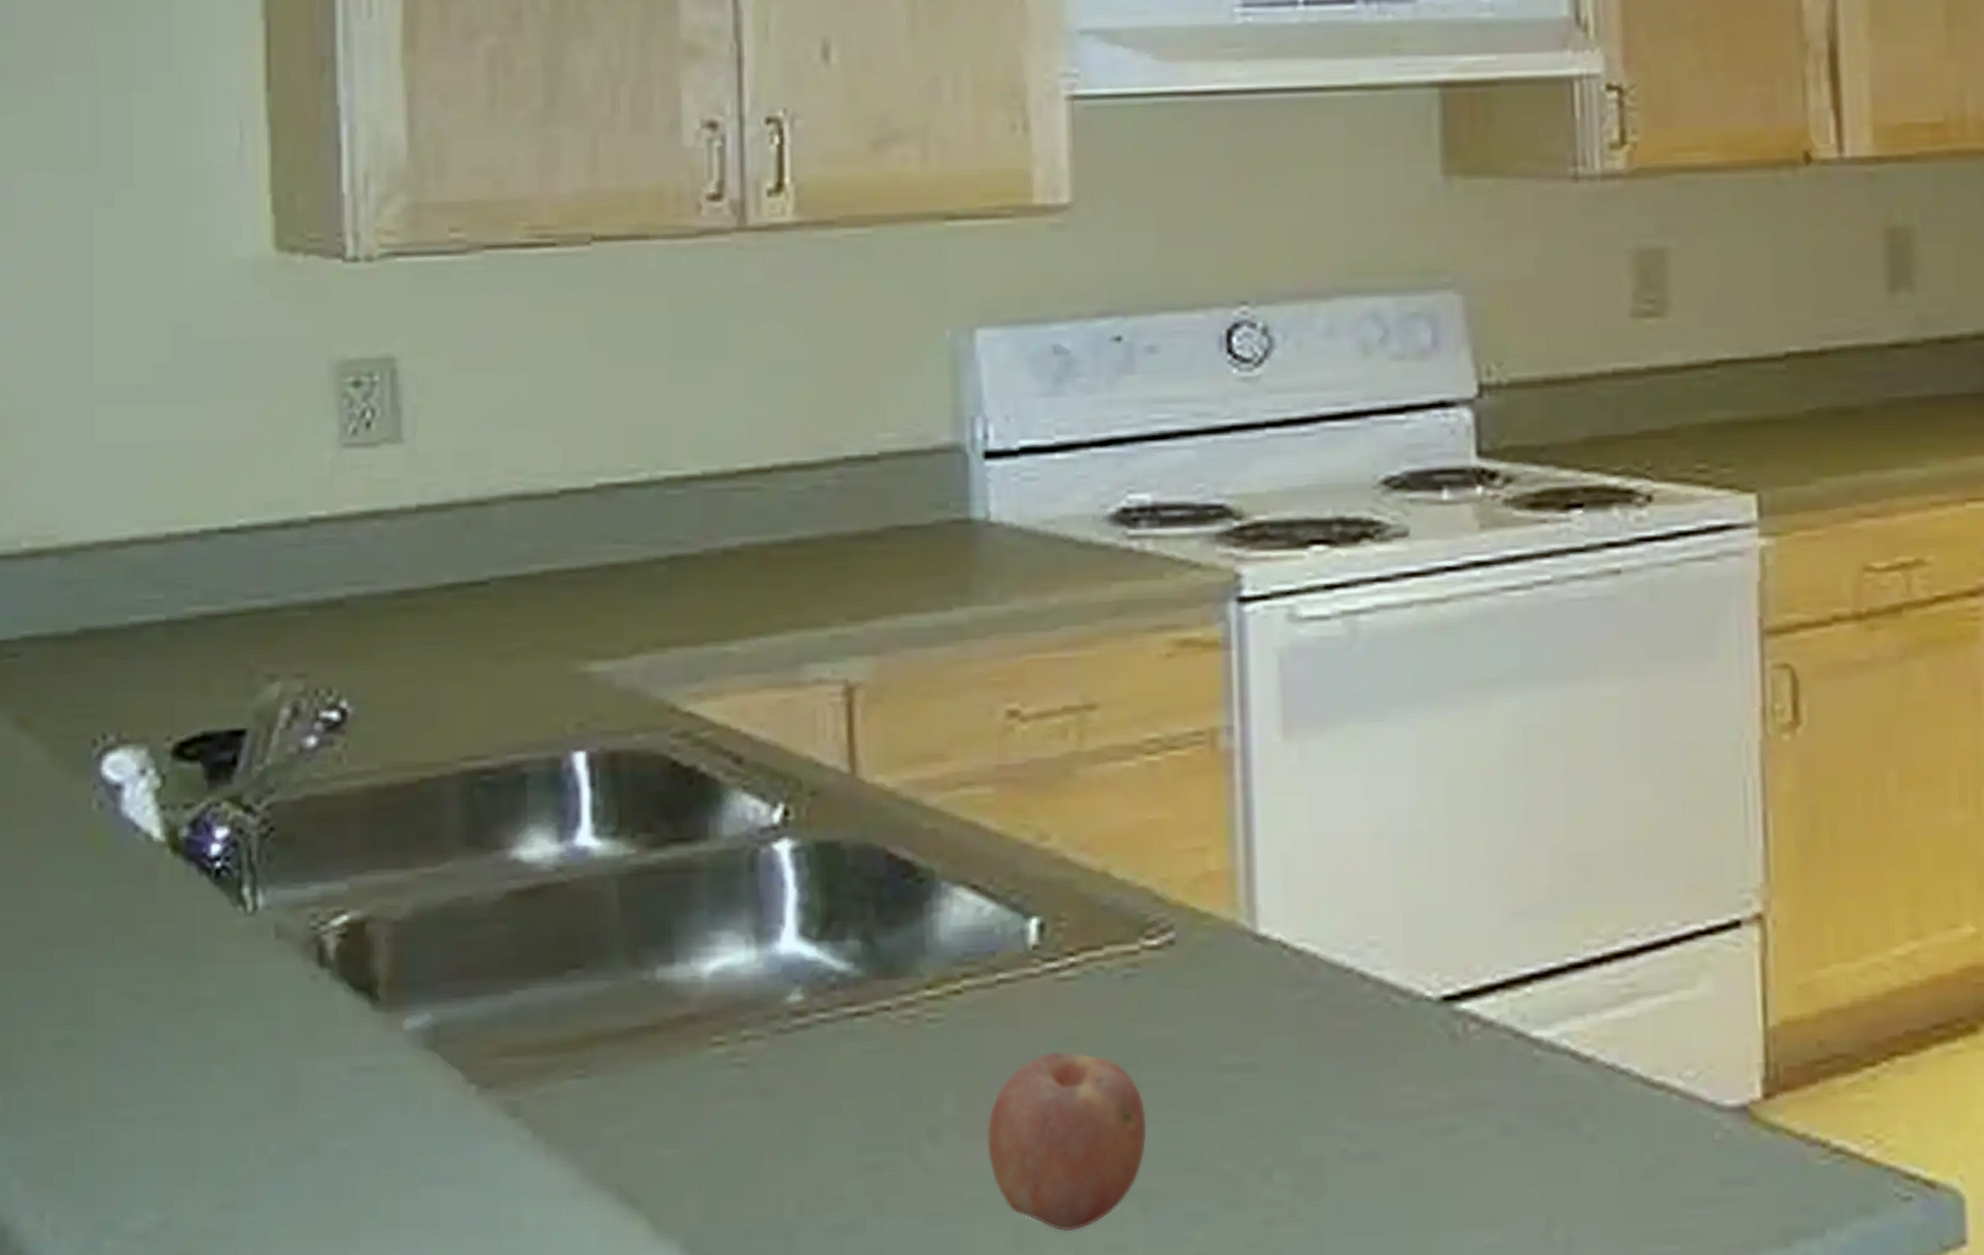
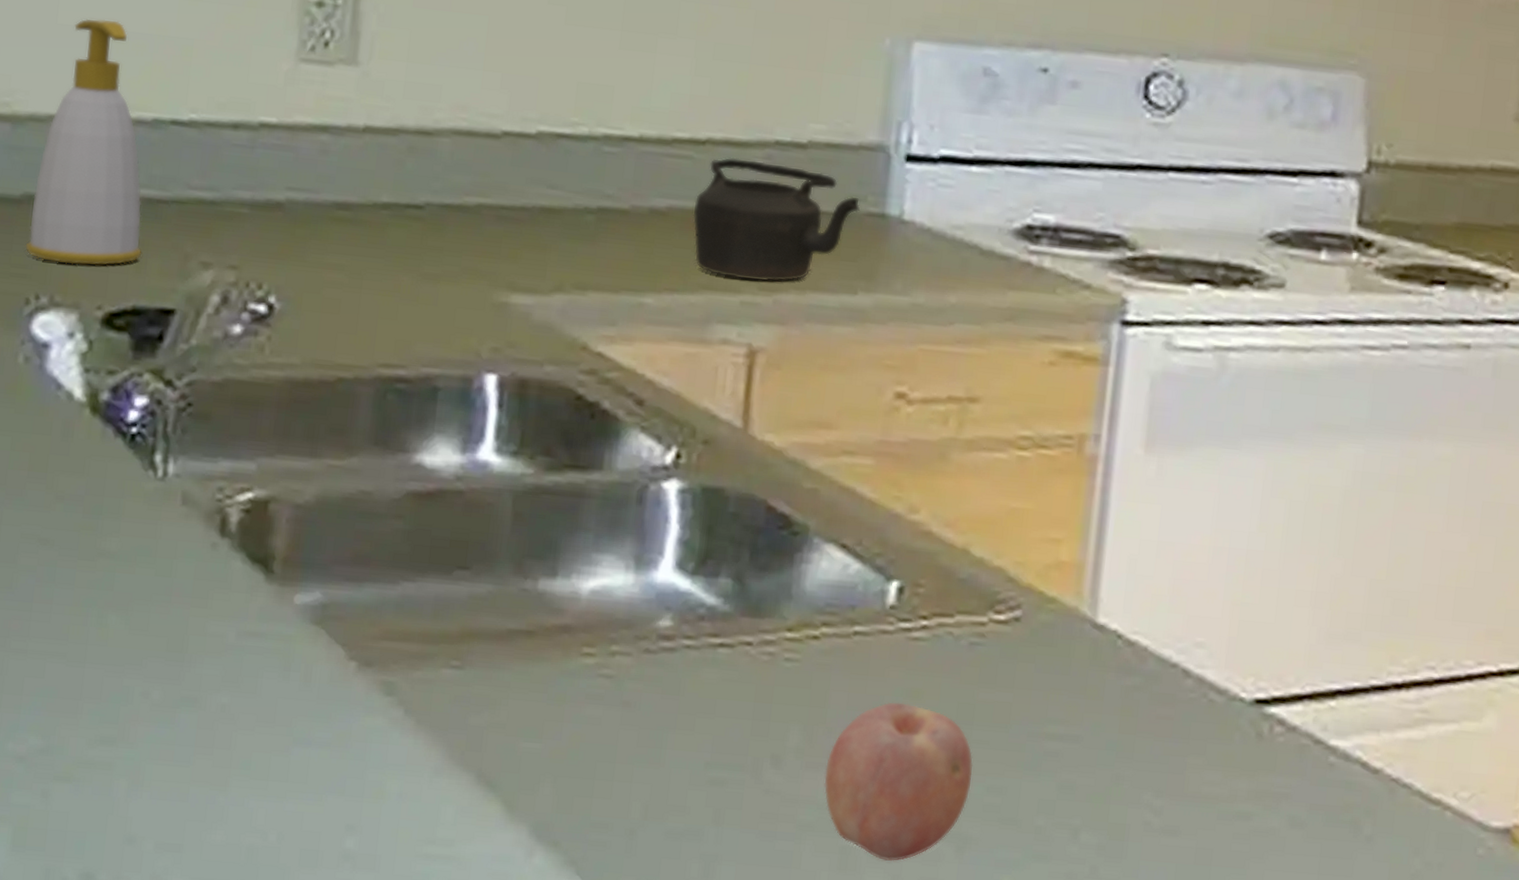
soap bottle: none [86,433,206,697] -> present [25,18,142,266]
teapot: none [768,481,943,612] -> present [692,157,860,282]

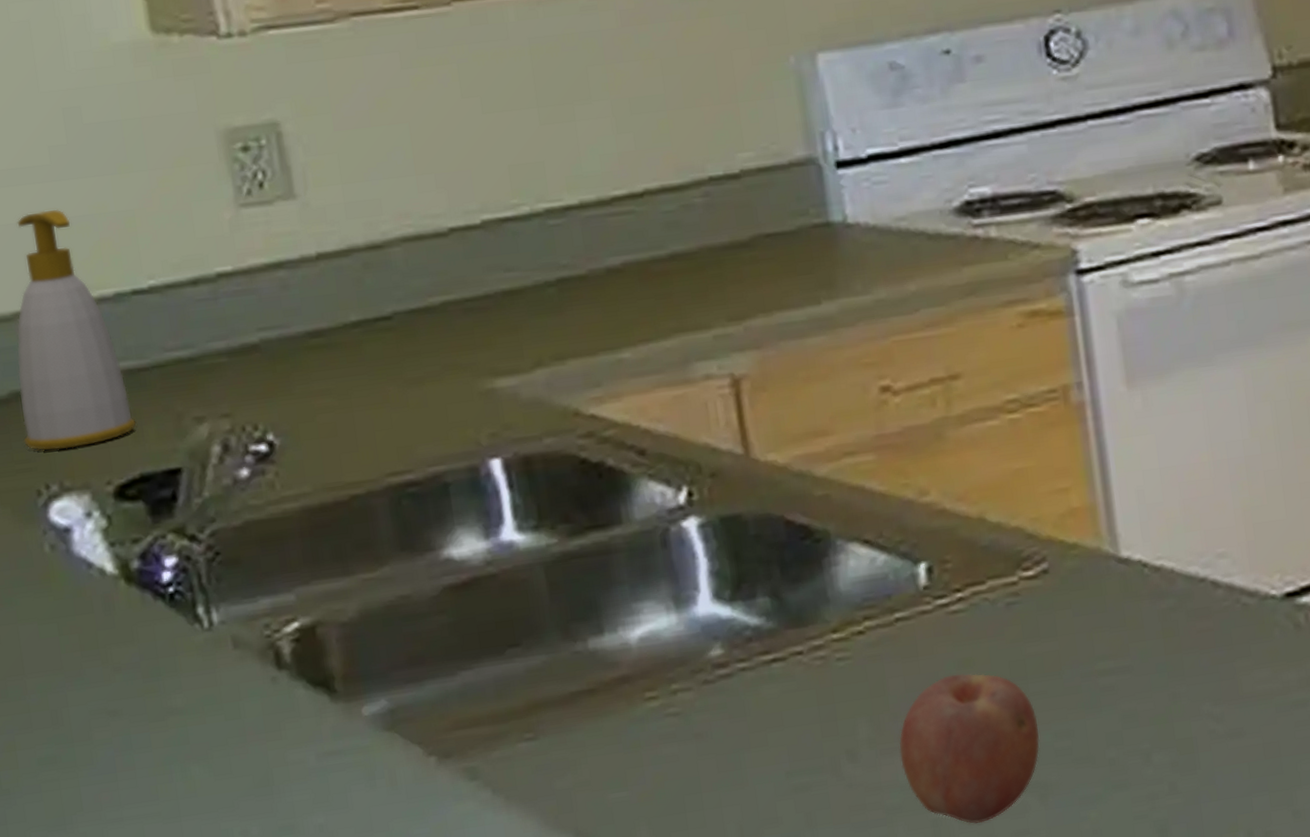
teapot: present [692,157,860,282] -> none [646,197,804,316]

